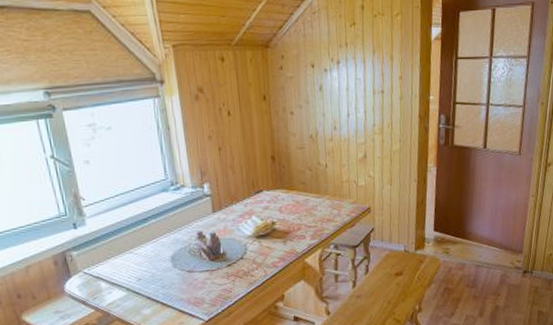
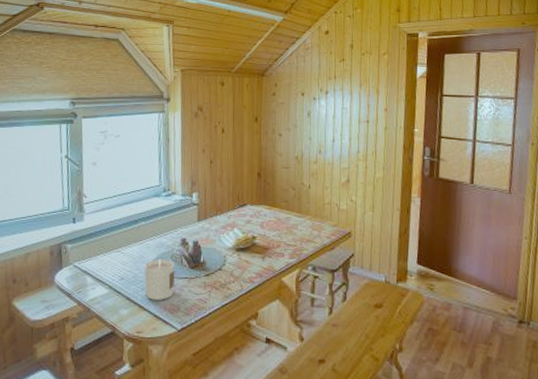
candle: none [161,254,197,296] -> present [144,258,175,300]

